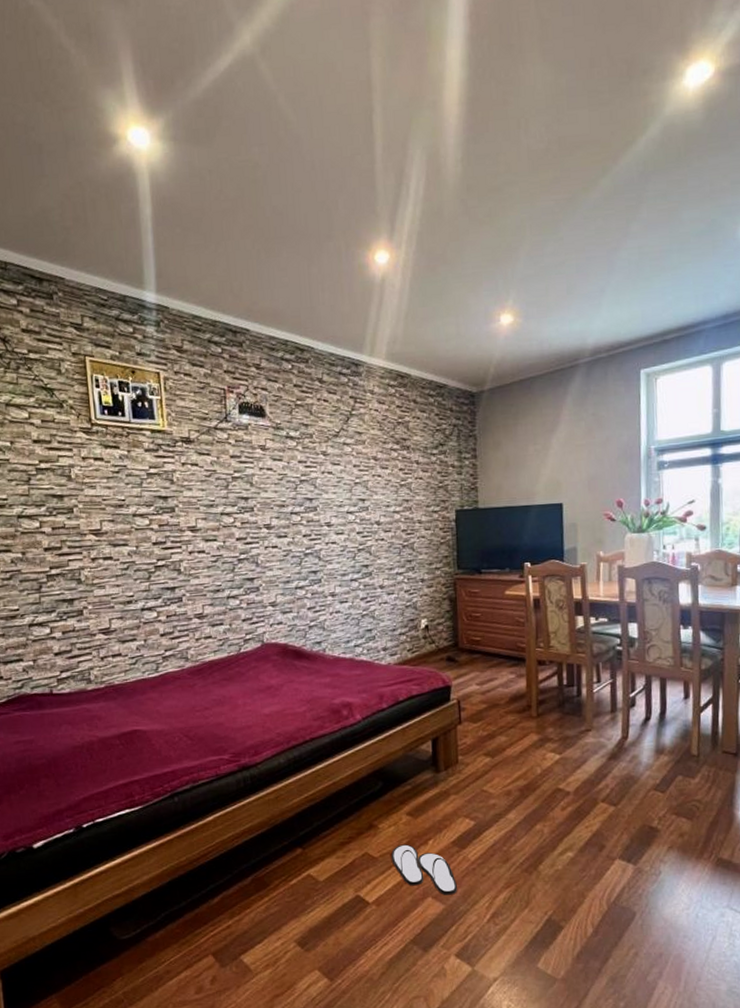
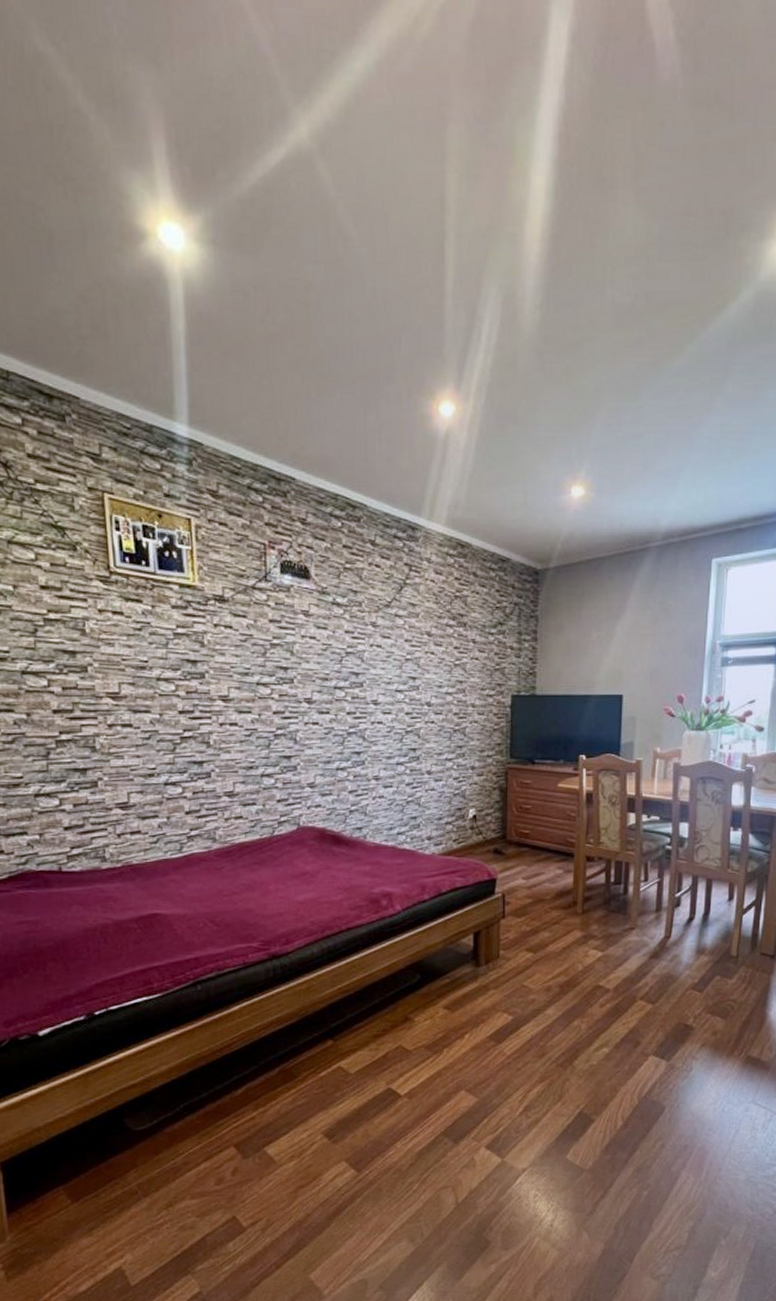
slippers: present [391,844,457,895] -> none [425,1038,491,1089]

